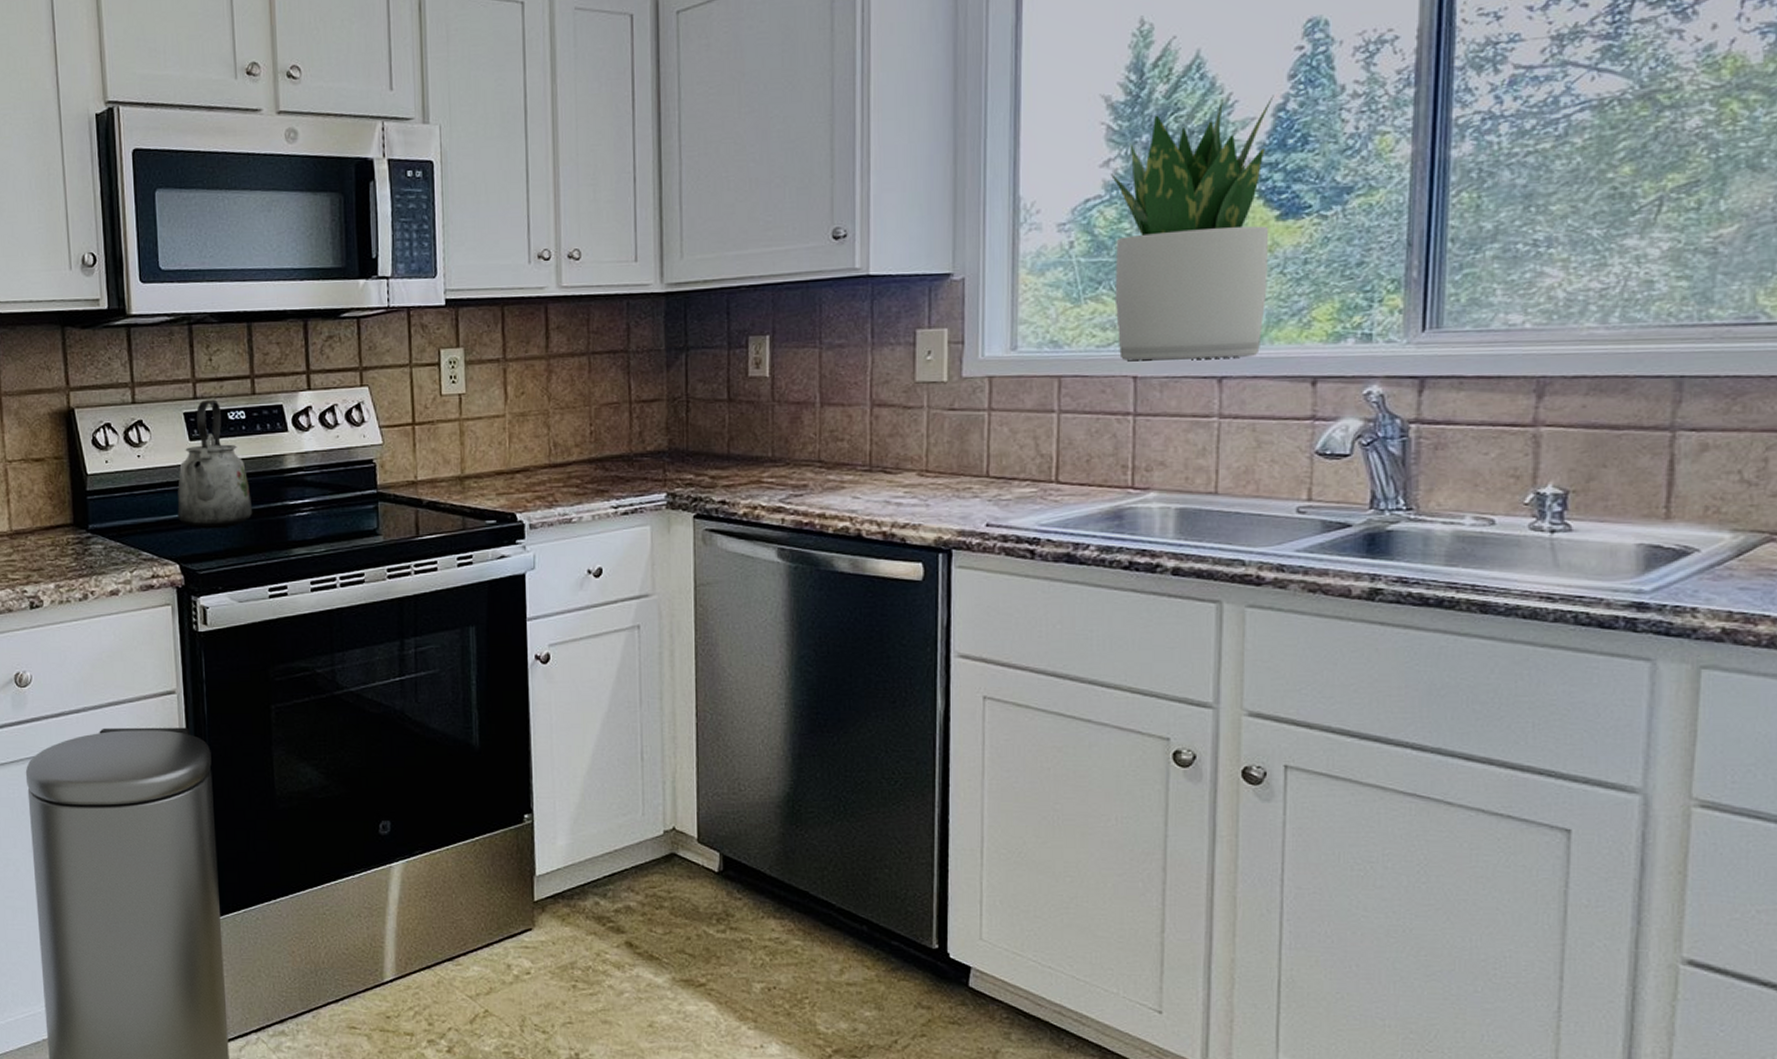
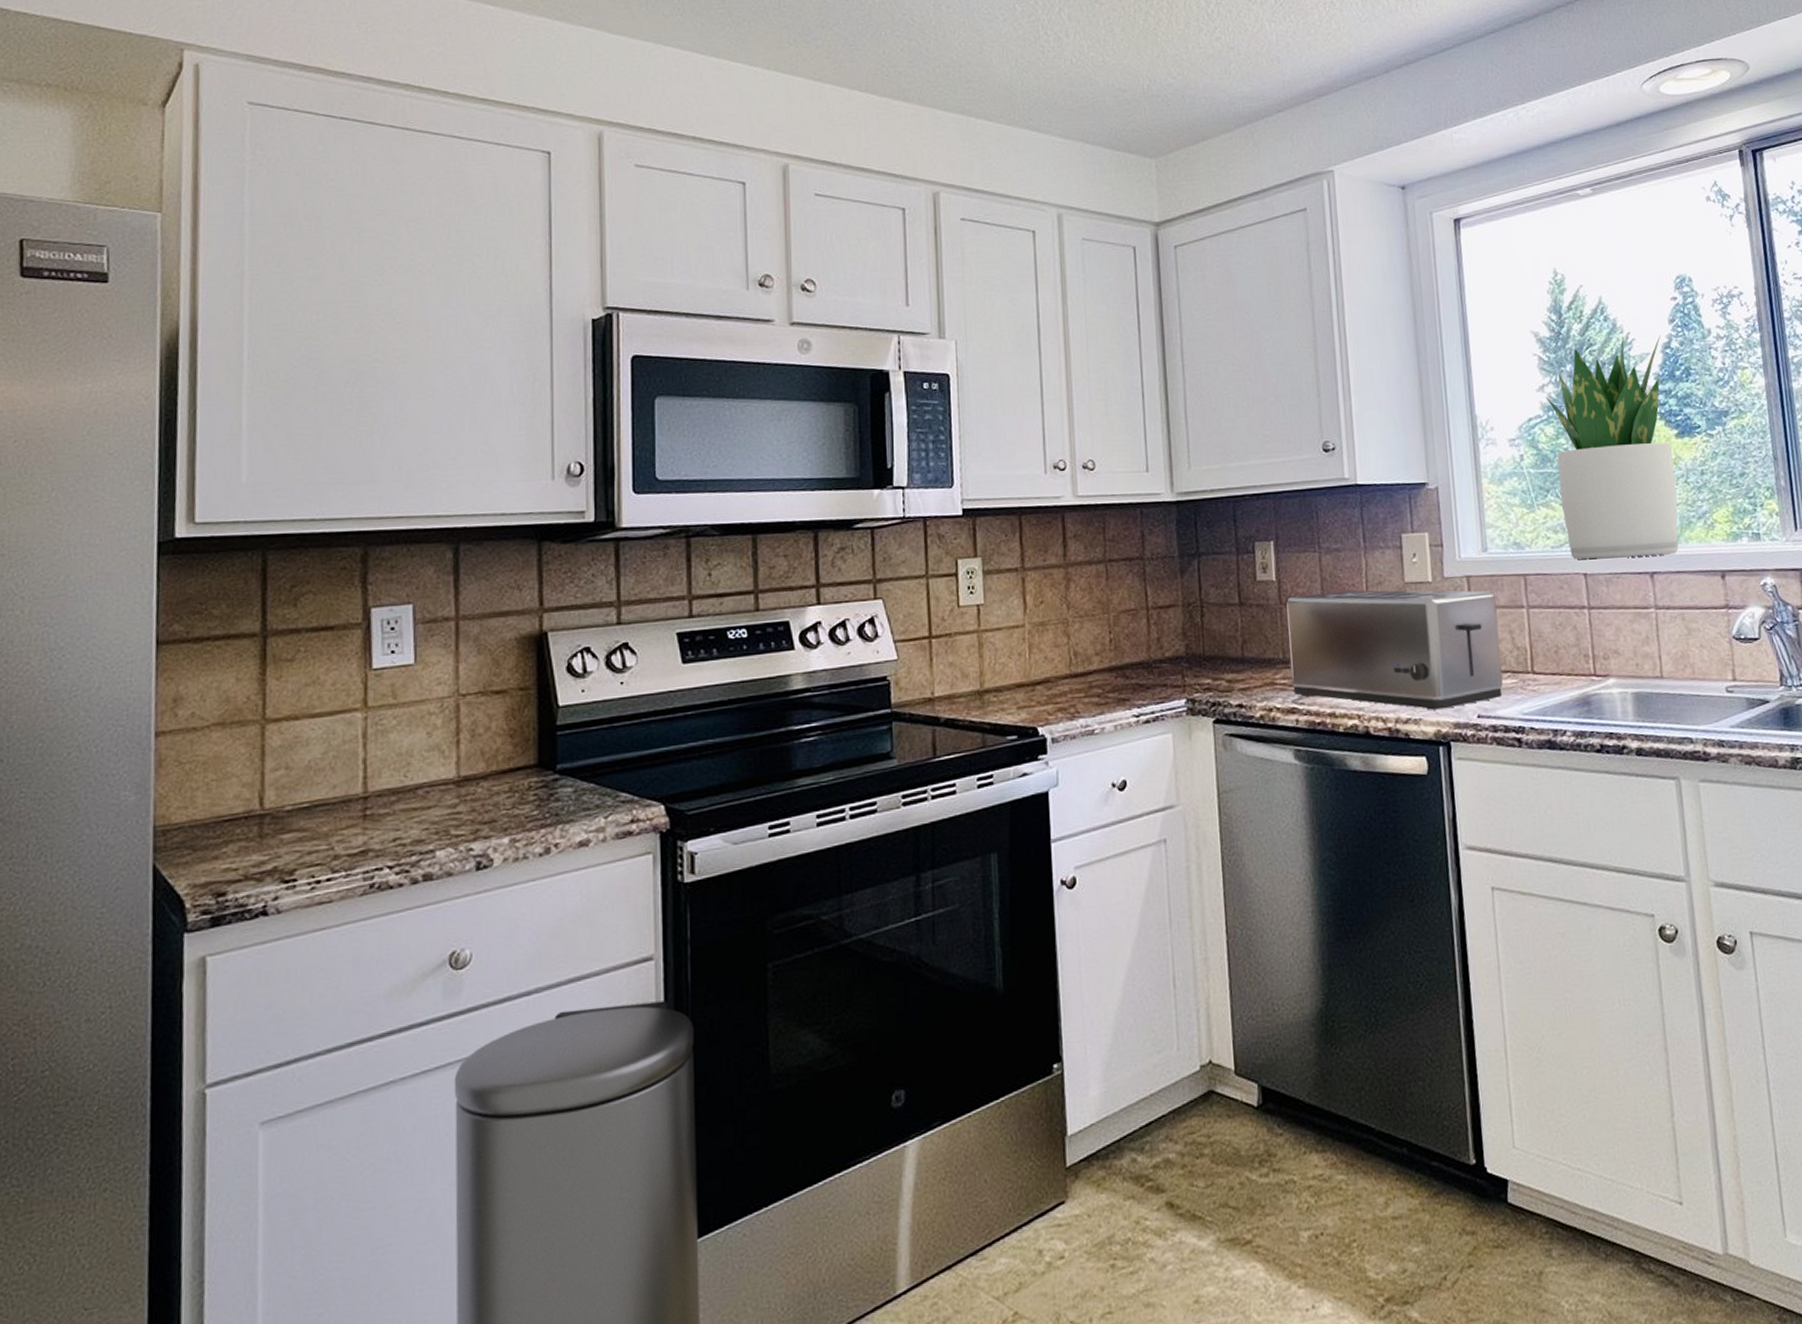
kettle: present [177,399,253,529] -> none [665,617,753,763]
toaster: none [778,388,1021,516] -> present [1285,590,1503,710]

